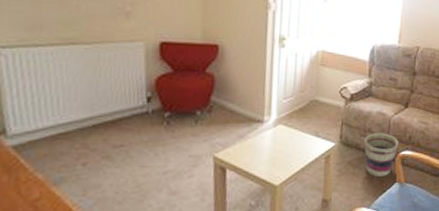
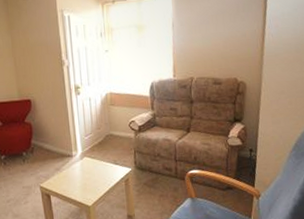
basket: present [364,133,398,177] -> none [155,156,186,194]

